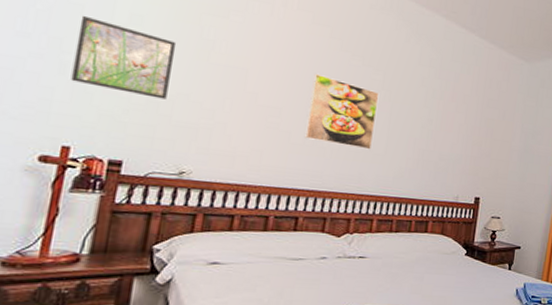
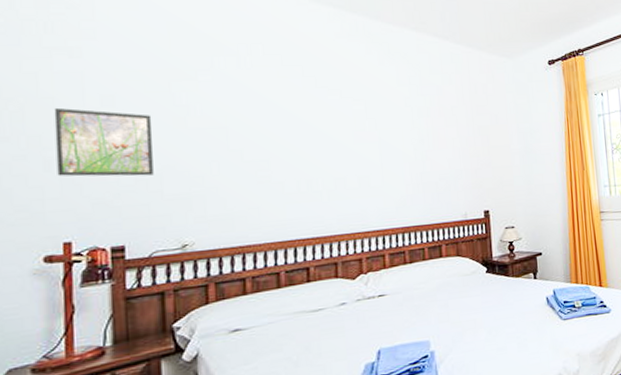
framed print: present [305,73,380,150] -> none [294,116,367,186]

